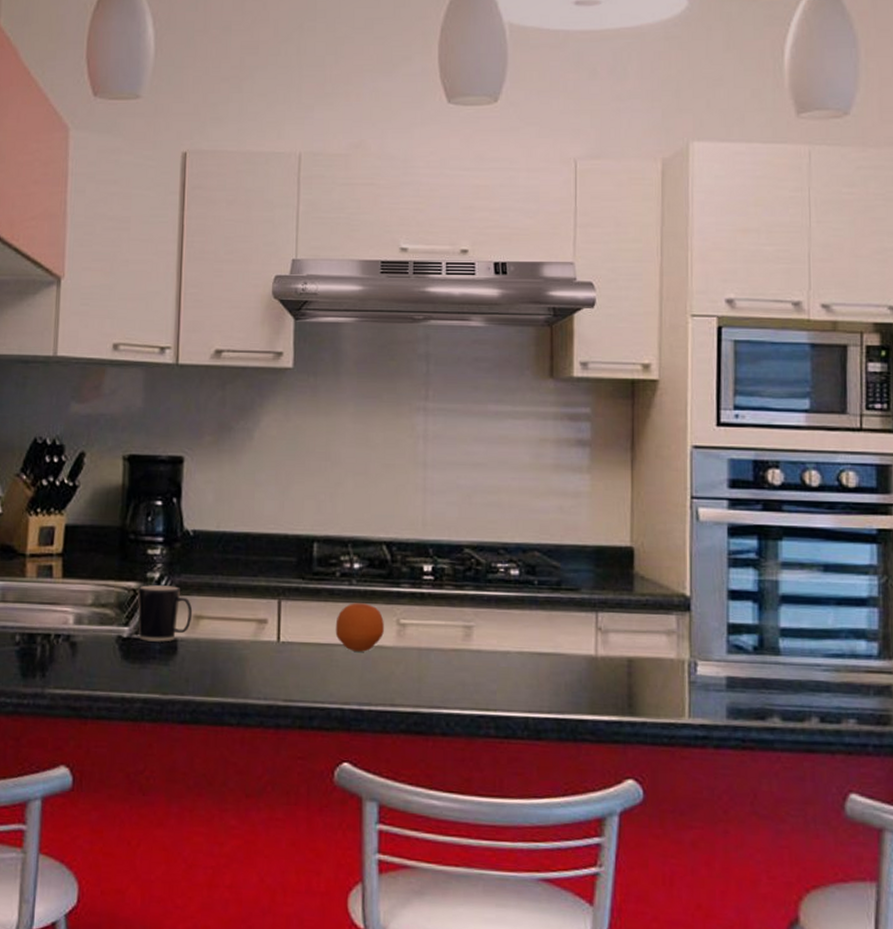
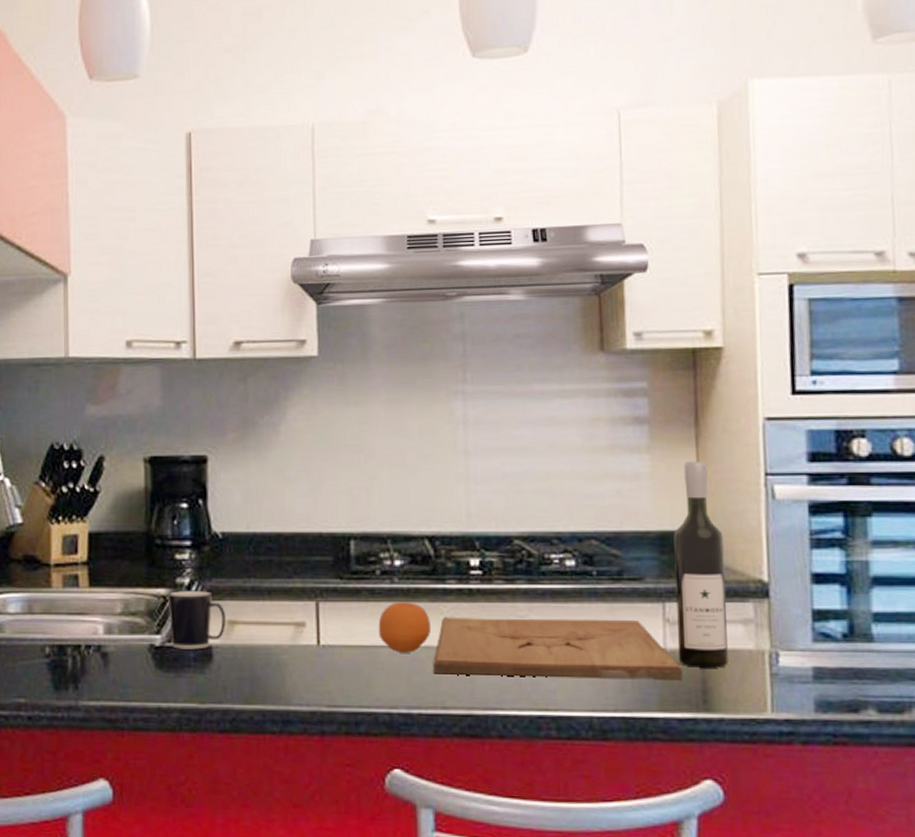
cutting board: none [383,619,612,687] -> present [432,617,683,682]
bottle: none [607,482,653,675] -> present [673,460,728,668]

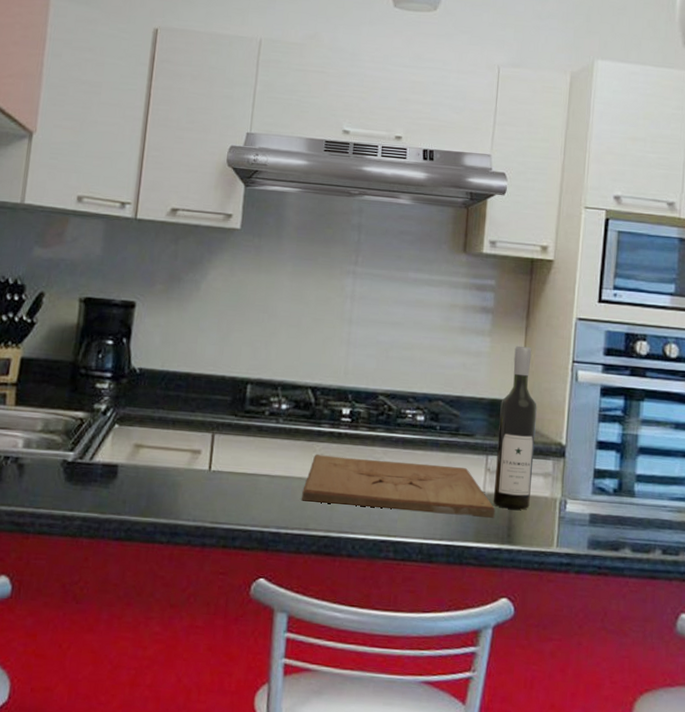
mug: present [168,591,227,650] -> none [83,415,134,467]
fruit: present [378,602,431,653] -> none [261,439,305,482]

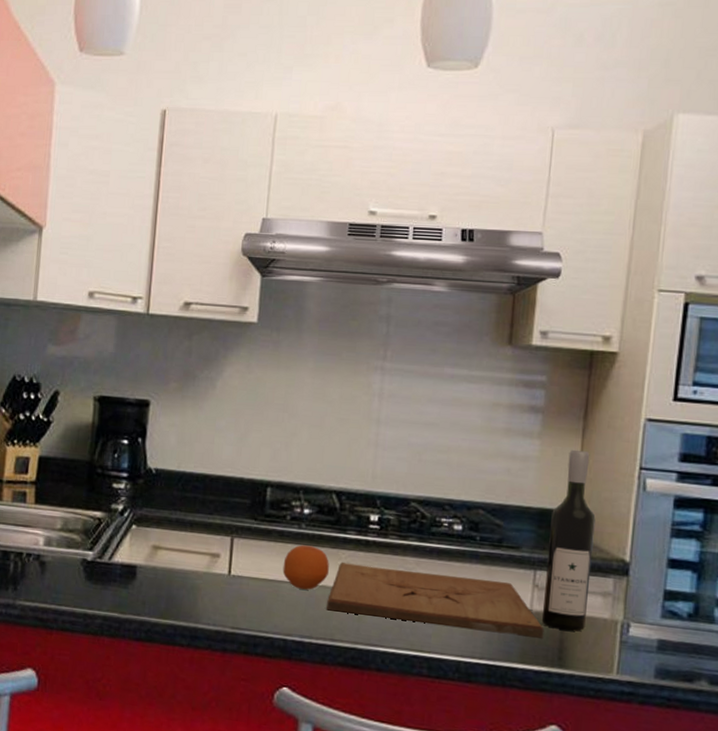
fruit: none [261,439,305,482] -> present [282,545,329,590]

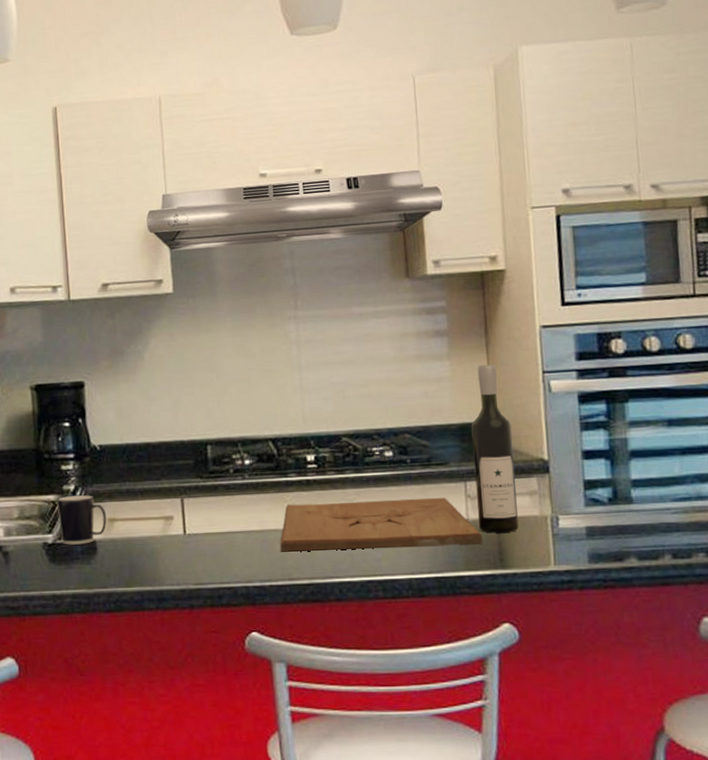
mug: none [101,515,152,568] -> present [57,495,107,545]
fruit: present [282,545,329,590] -> none [233,494,277,536]

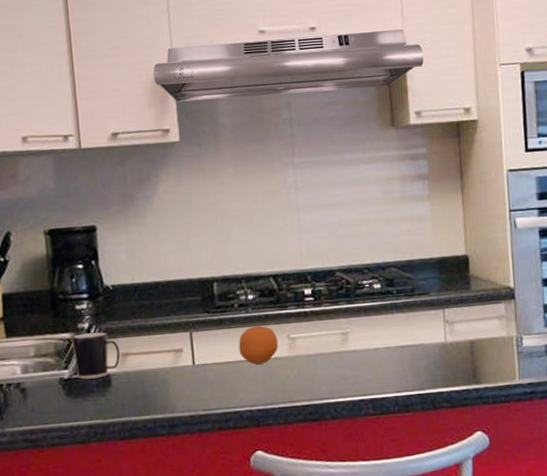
fruit: none [233,494,277,536] -> present [238,325,278,365]
cutting board: present [279,497,483,552] -> none [281,323,459,378]
bottle: present [471,364,519,533] -> none [448,204,489,353]

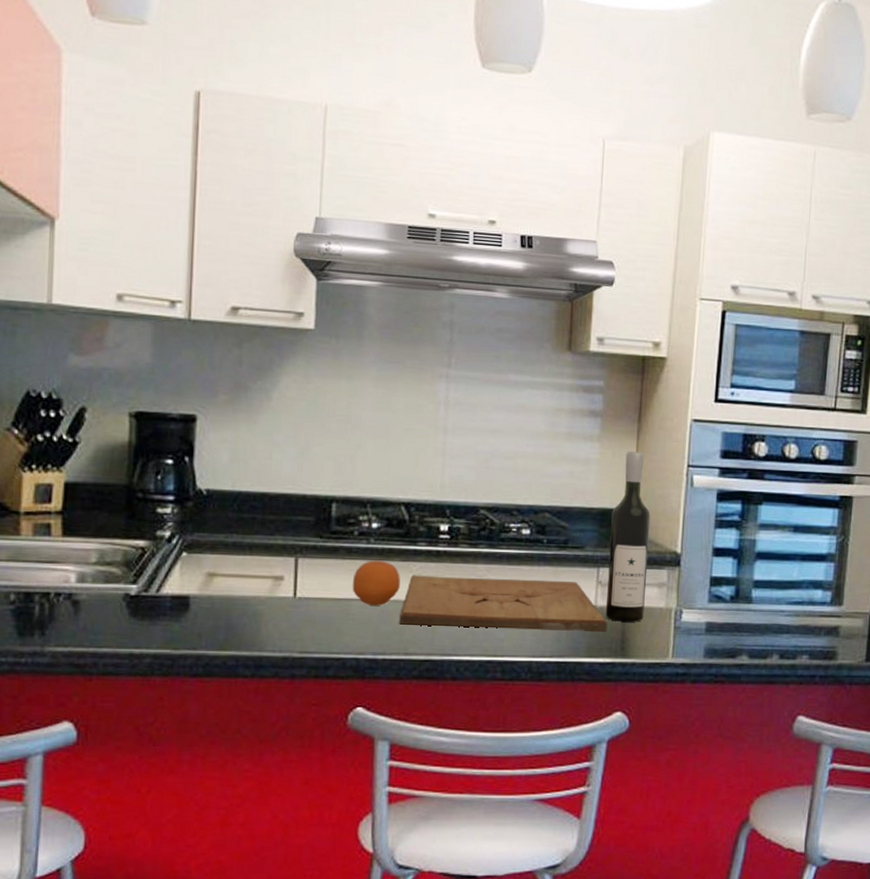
mug: present [72,332,121,380] -> none [147,543,206,599]
cutting board: none [281,323,459,378] -> present [398,575,608,633]
bottle: none [448,204,489,353] -> present [605,451,651,622]

